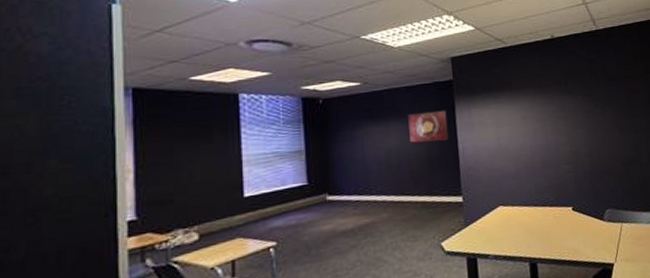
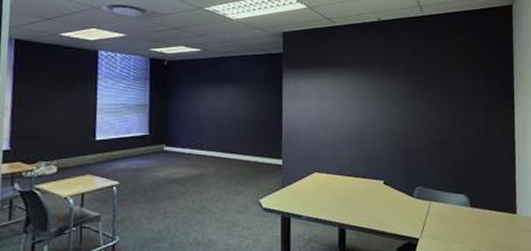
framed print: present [407,110,449,143] -> none [239,80,275,108]

